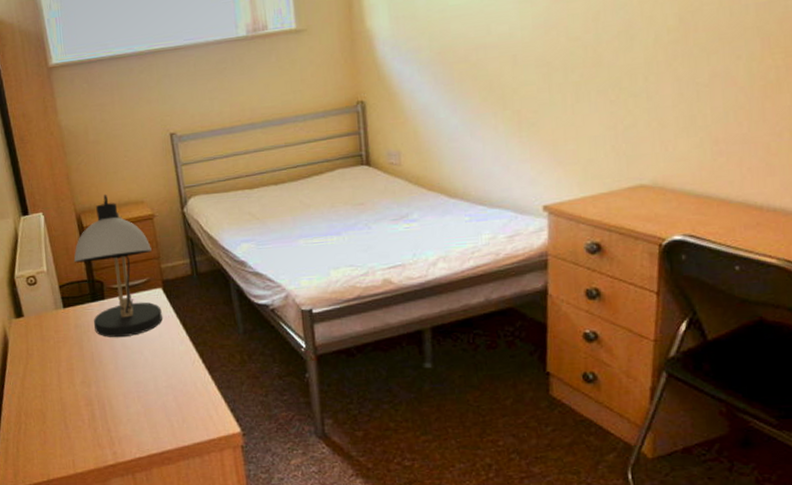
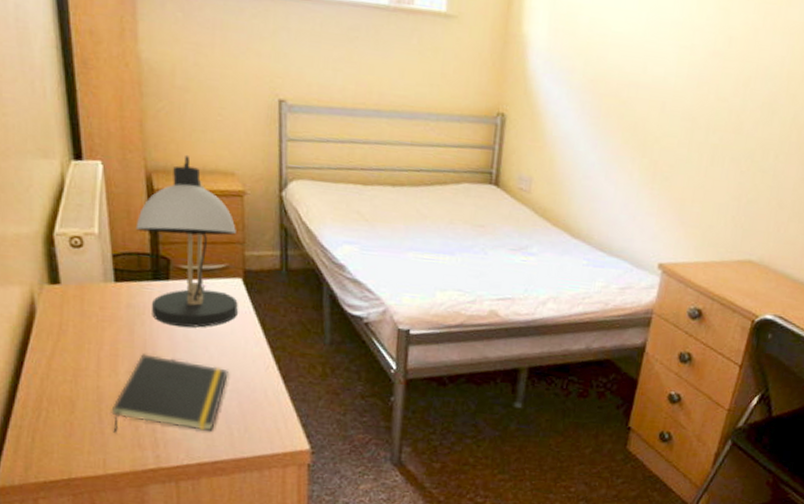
notepad: none [73,365,162,436] -> present [111,354,228,433]

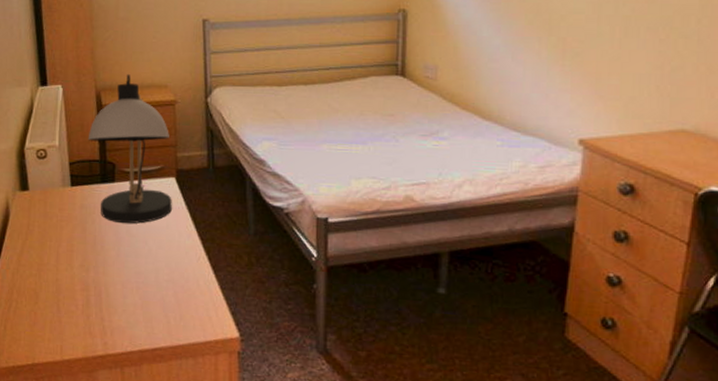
notepad: present [111,354,228,433] -> none [67,249,165,322]

